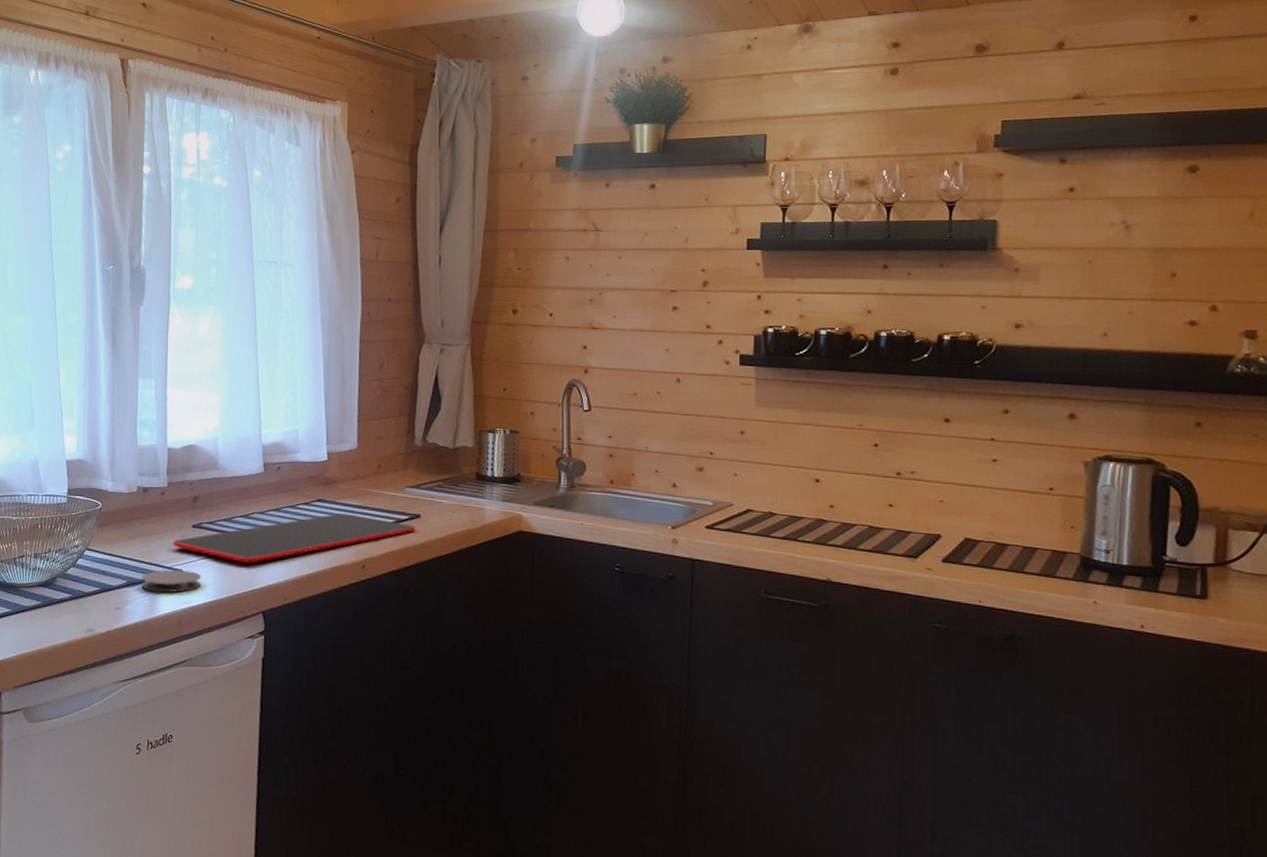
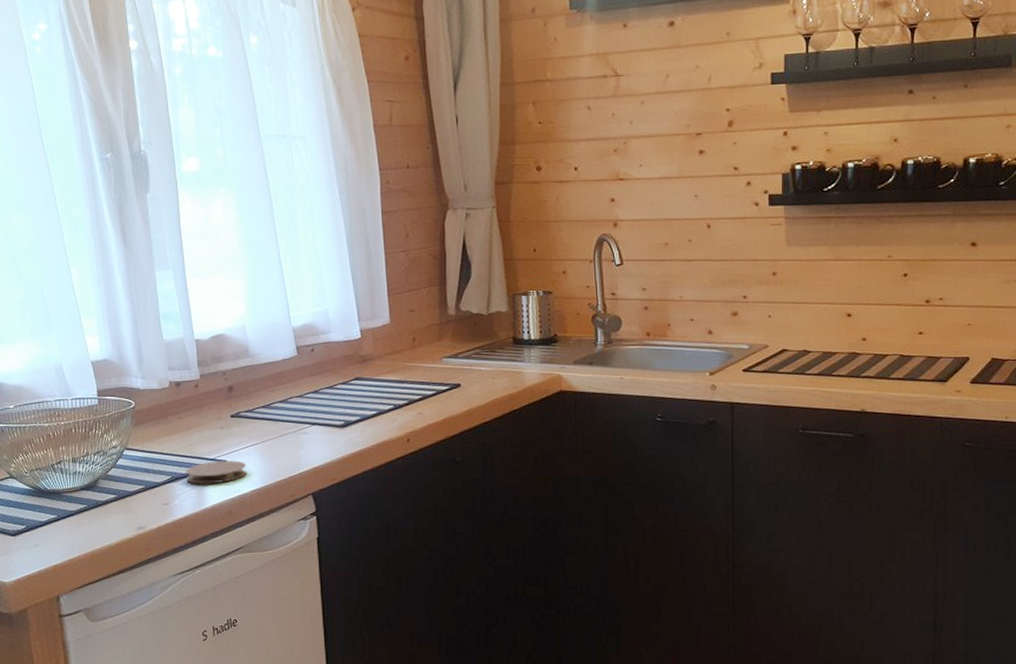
cutting board: present [172,513,416,563] -> none [212,390,457,447]

